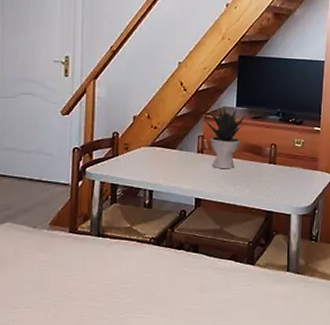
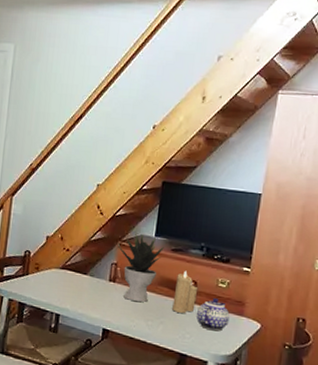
candle: none [257,135,278,174] -> present [172,270,198,313]
teapot: none [279,156,306,187] -> present [197,297,230,332]

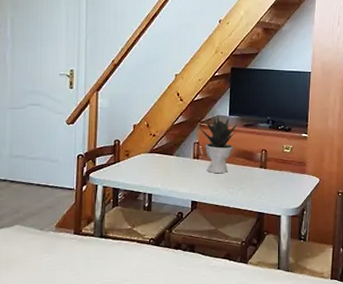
candle: present [172,270,198,313] -> none [249,142,268,178]
teapot: present [197,297,230,332] -> none [269,161,295,190]

